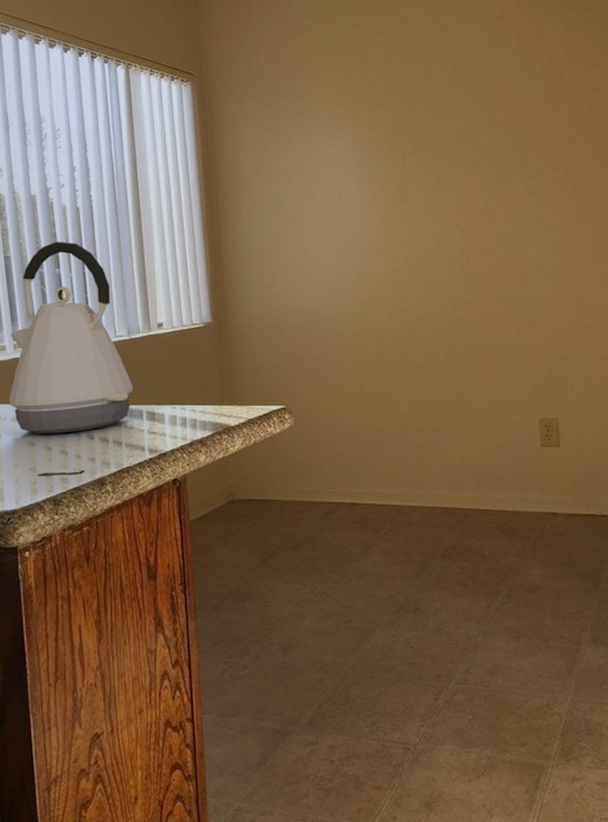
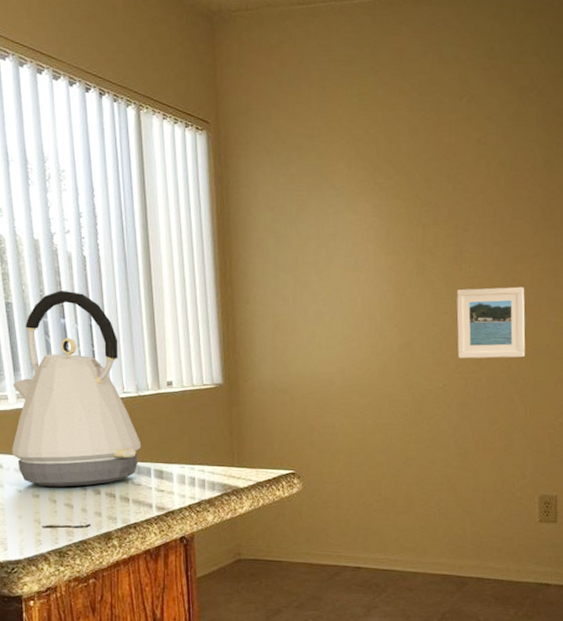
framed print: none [440,207,514,283] -> present [456,286,526,359]

